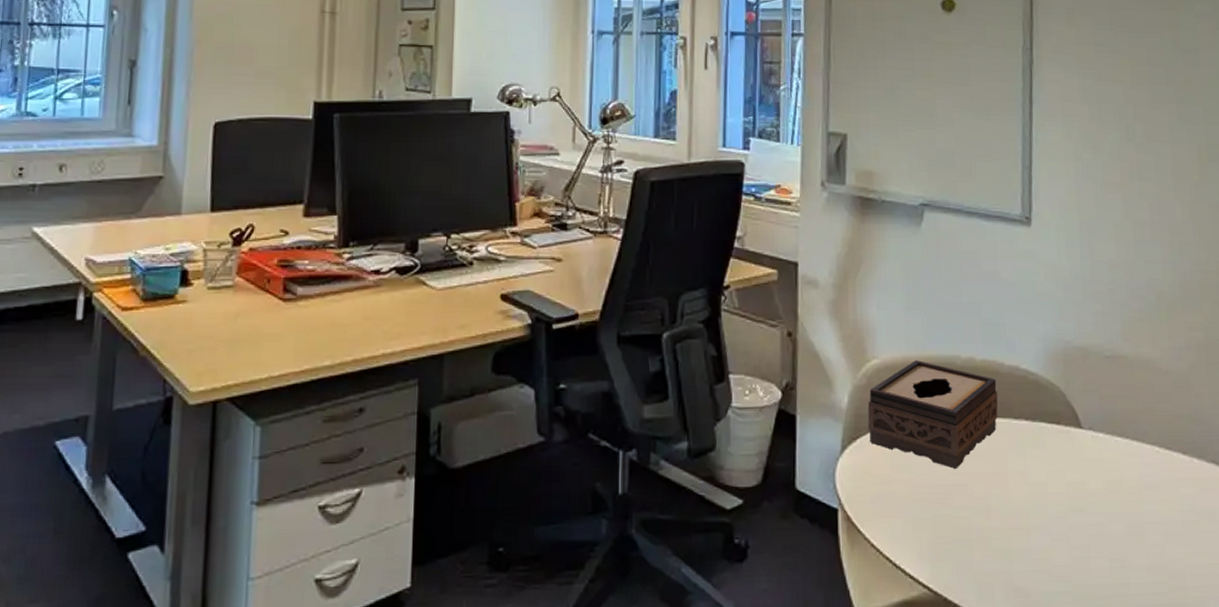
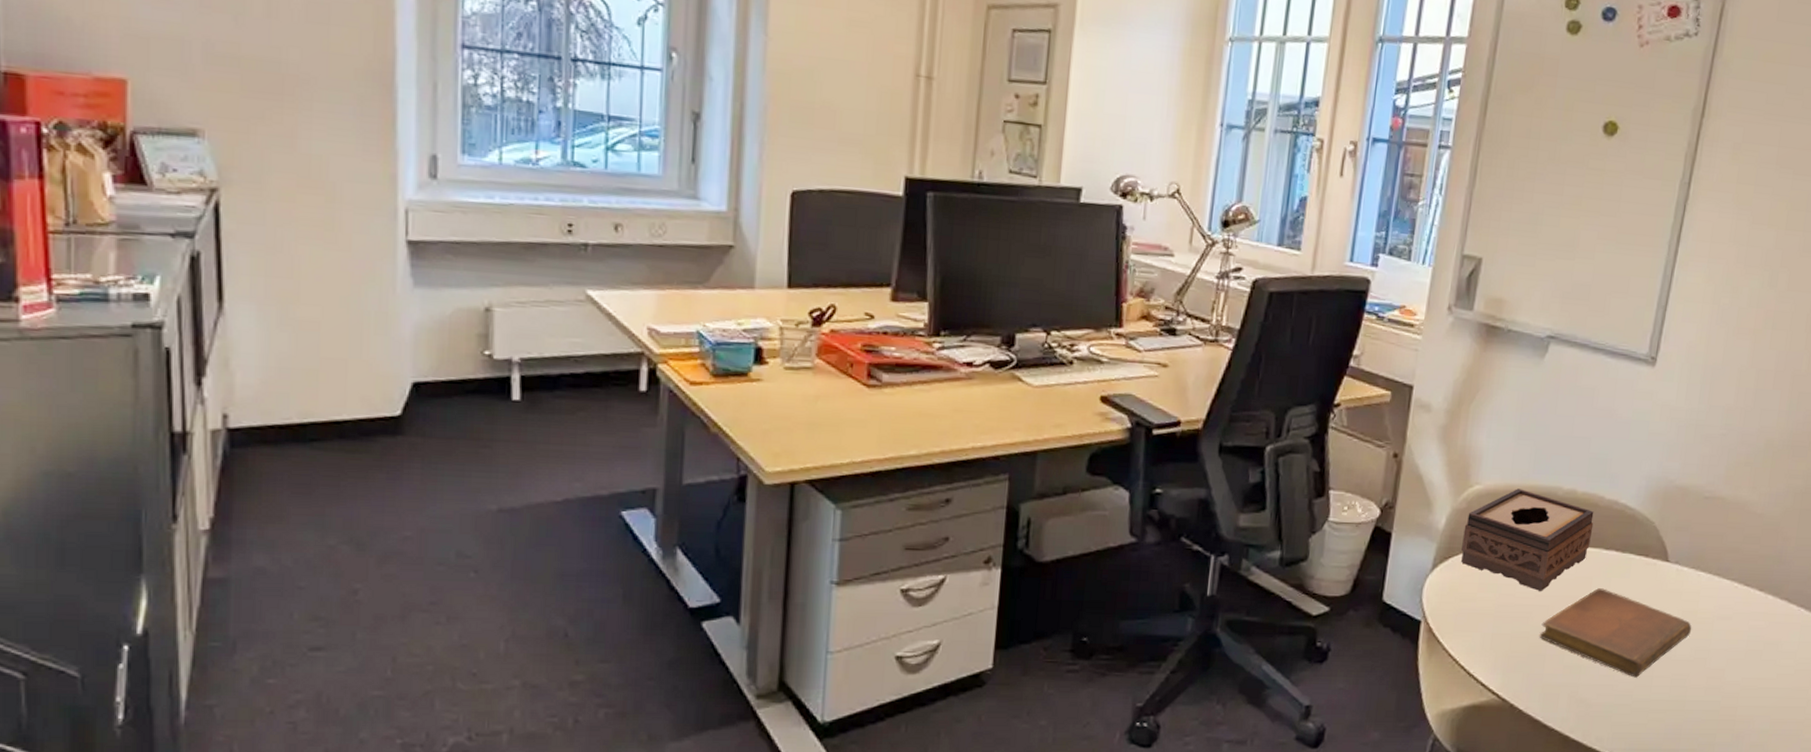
notebook: none [962,462,1121,560] -> present [1539,588,1692,678]

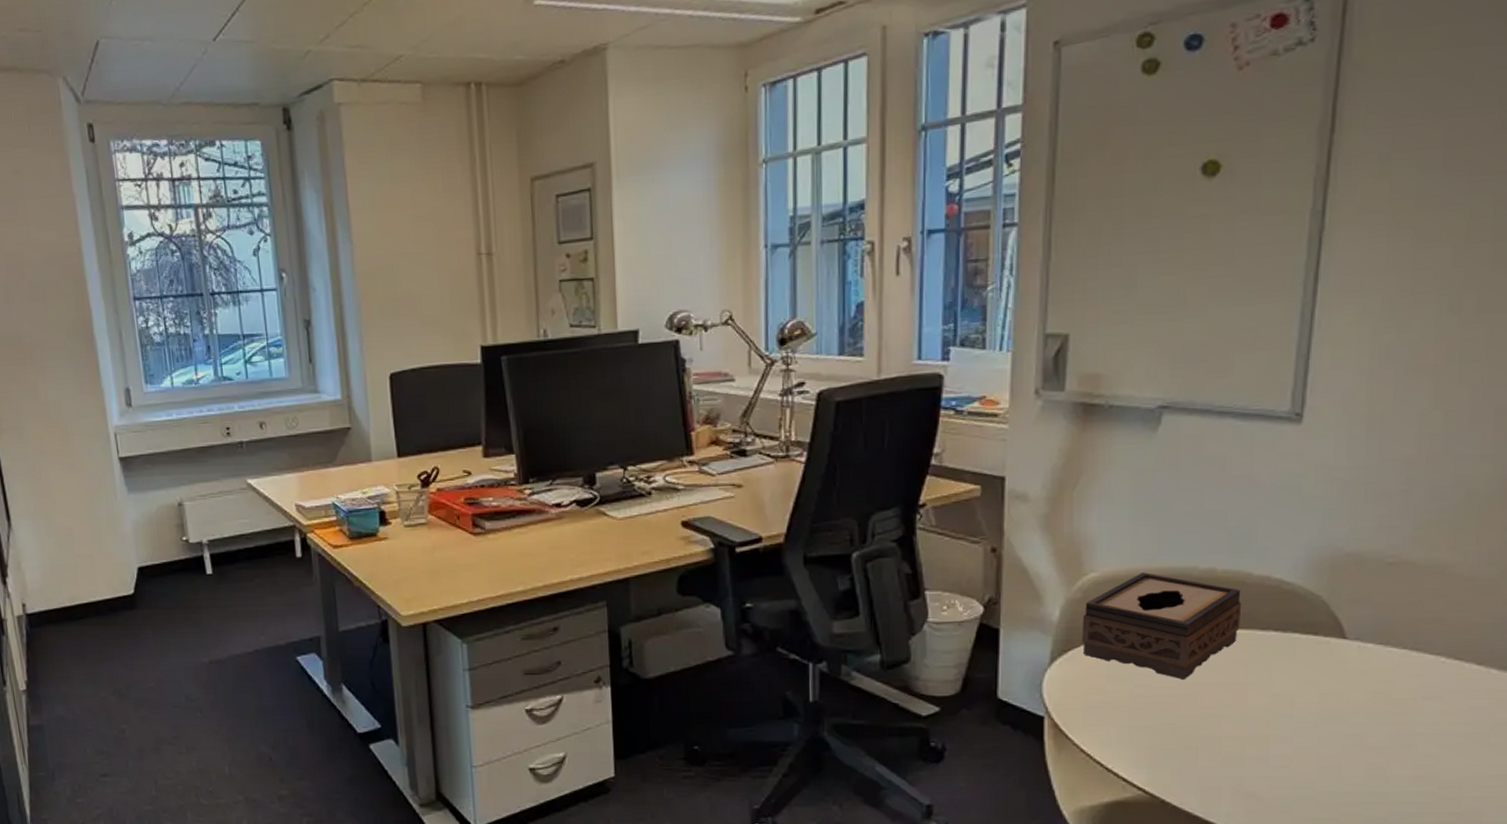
notebook: present [1539,588,1692,678] -> none [1187,673,1387,768]

